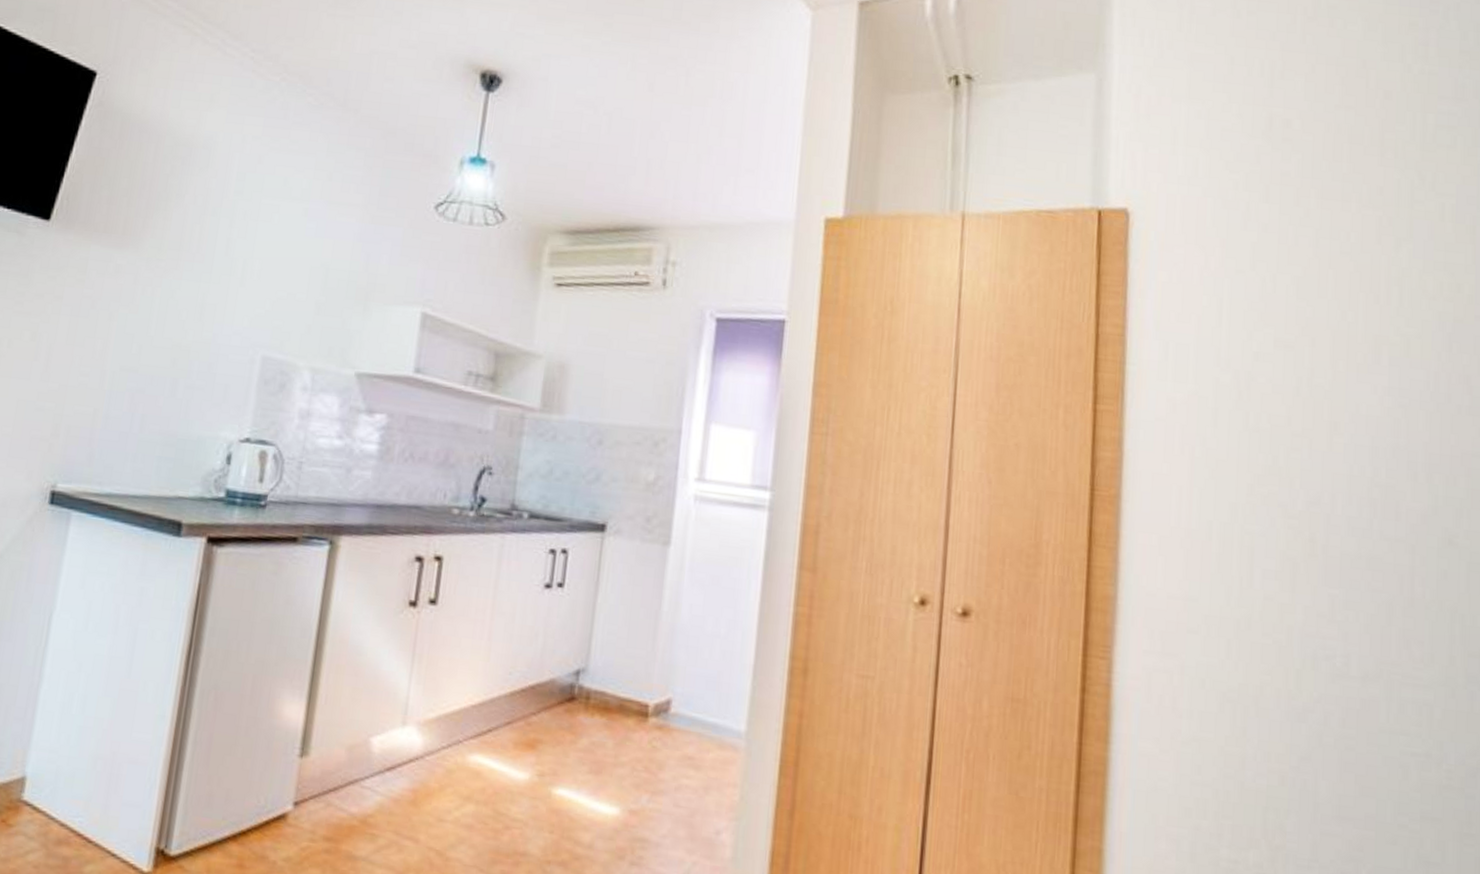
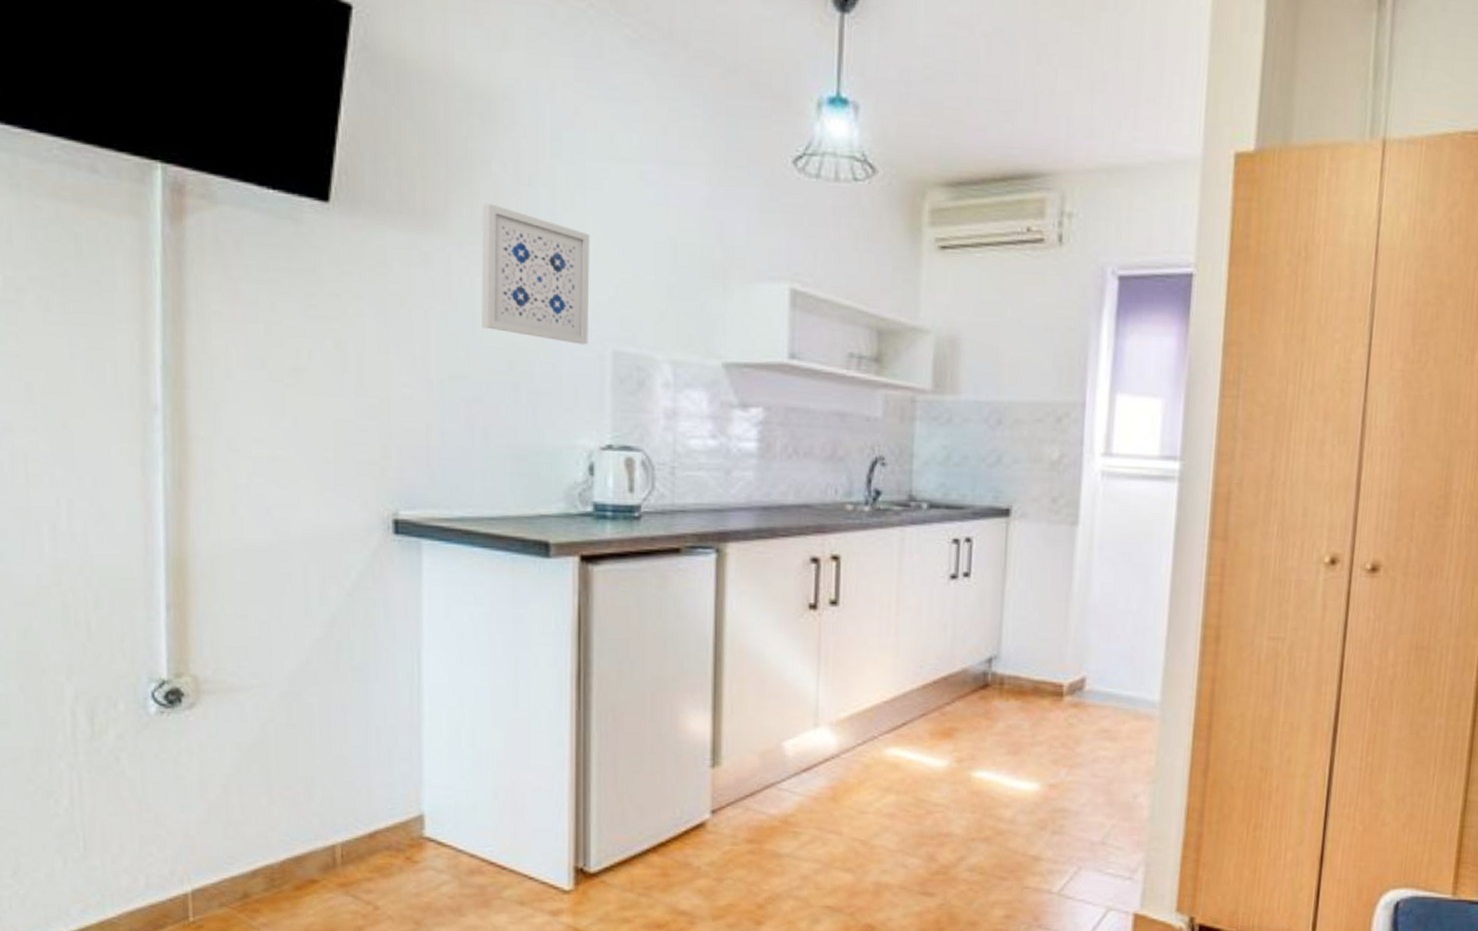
wall art: none [155,228,257,350] -> present [481,203,590,345]

